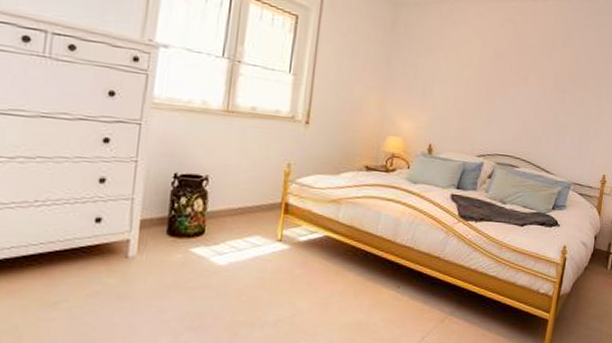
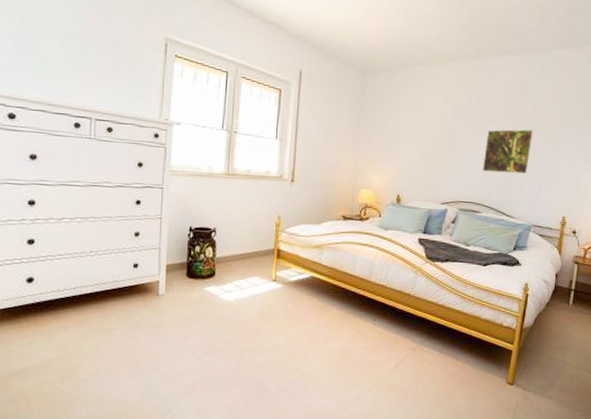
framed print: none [522,78,575,128] -> present [483,129,533,174]

